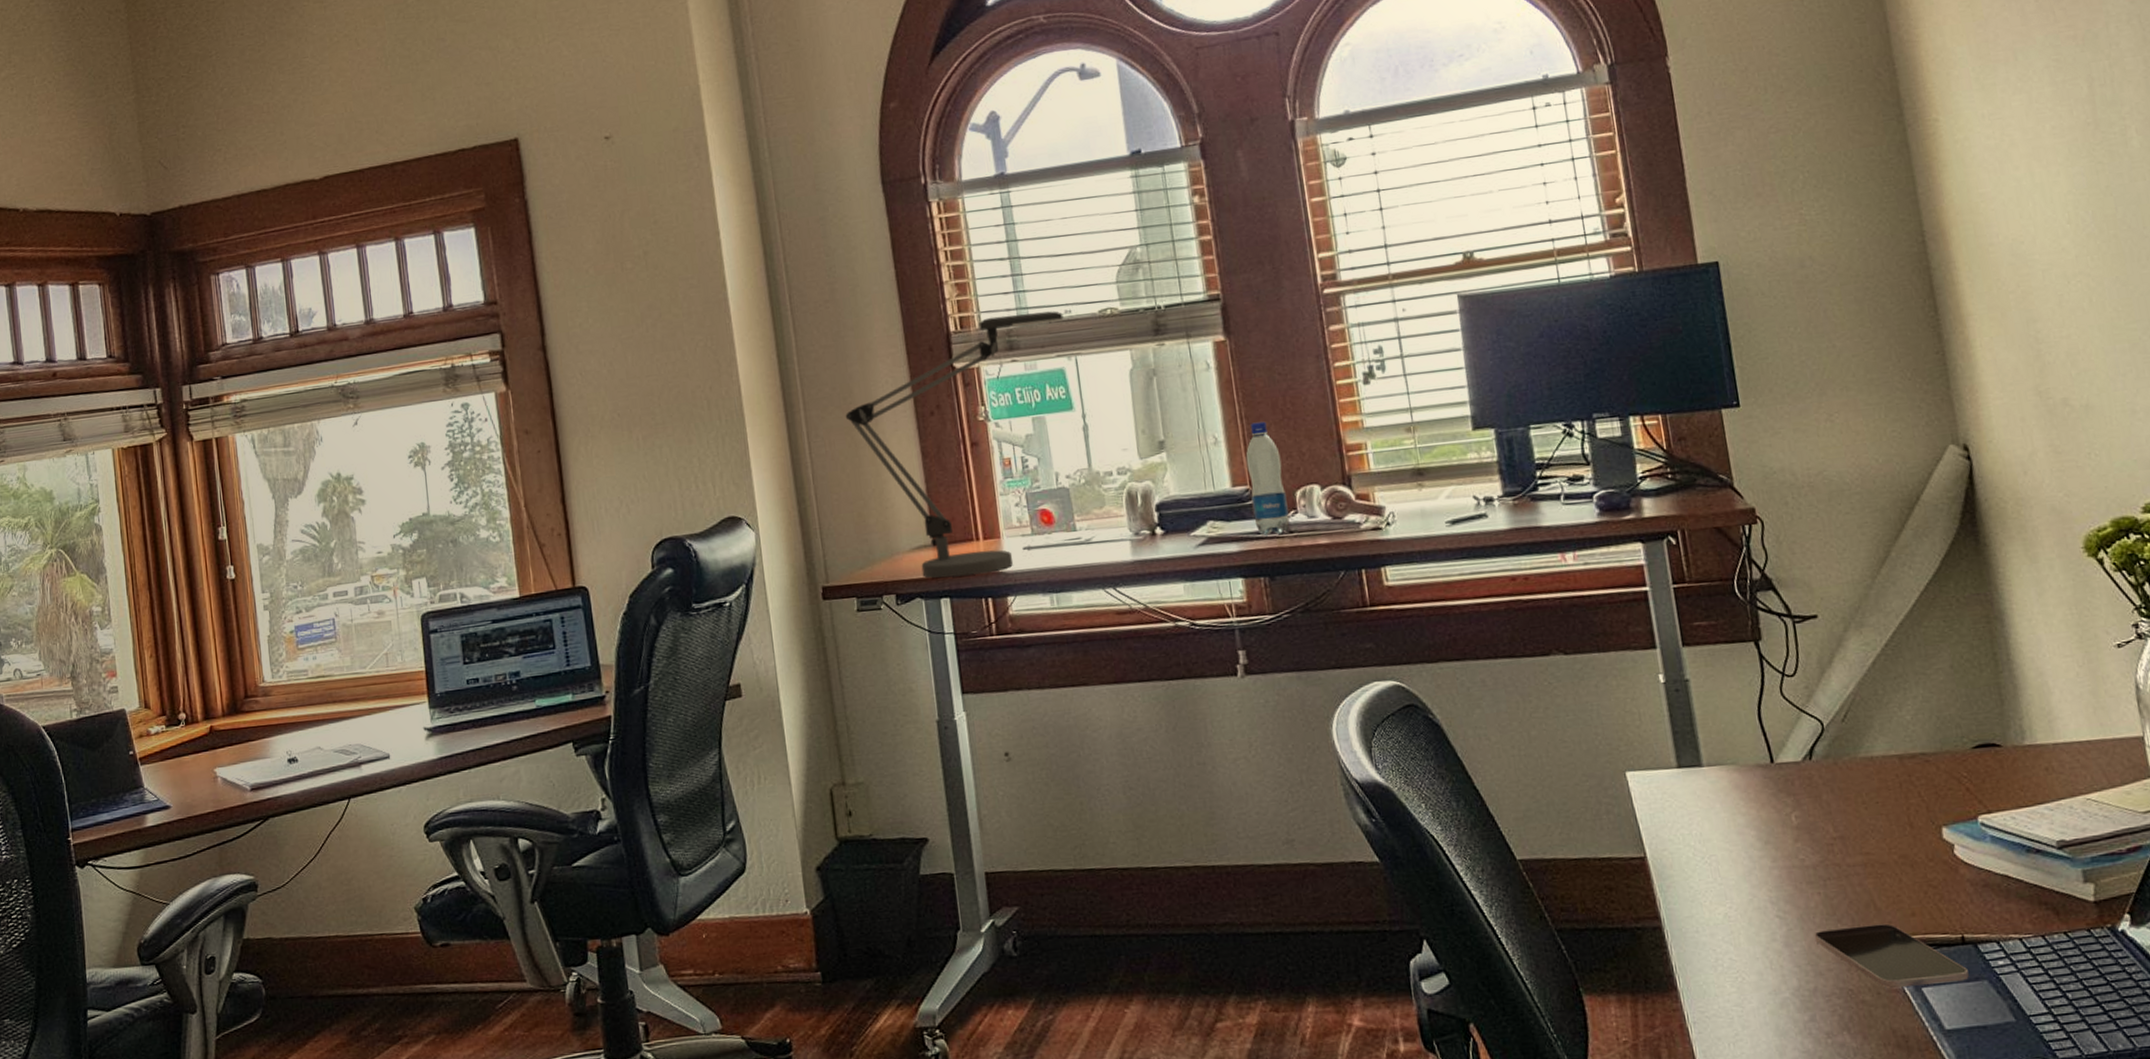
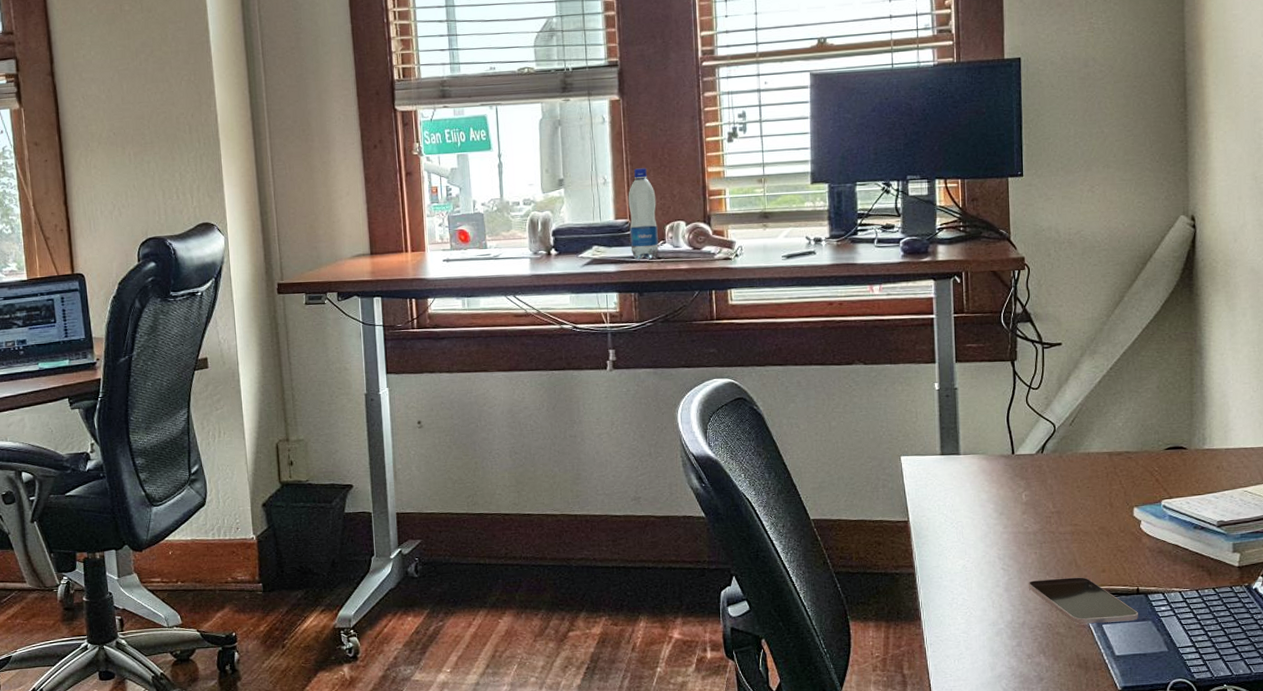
desk lamp: present [845,311,1064,578] -> none [303,67,489,281]

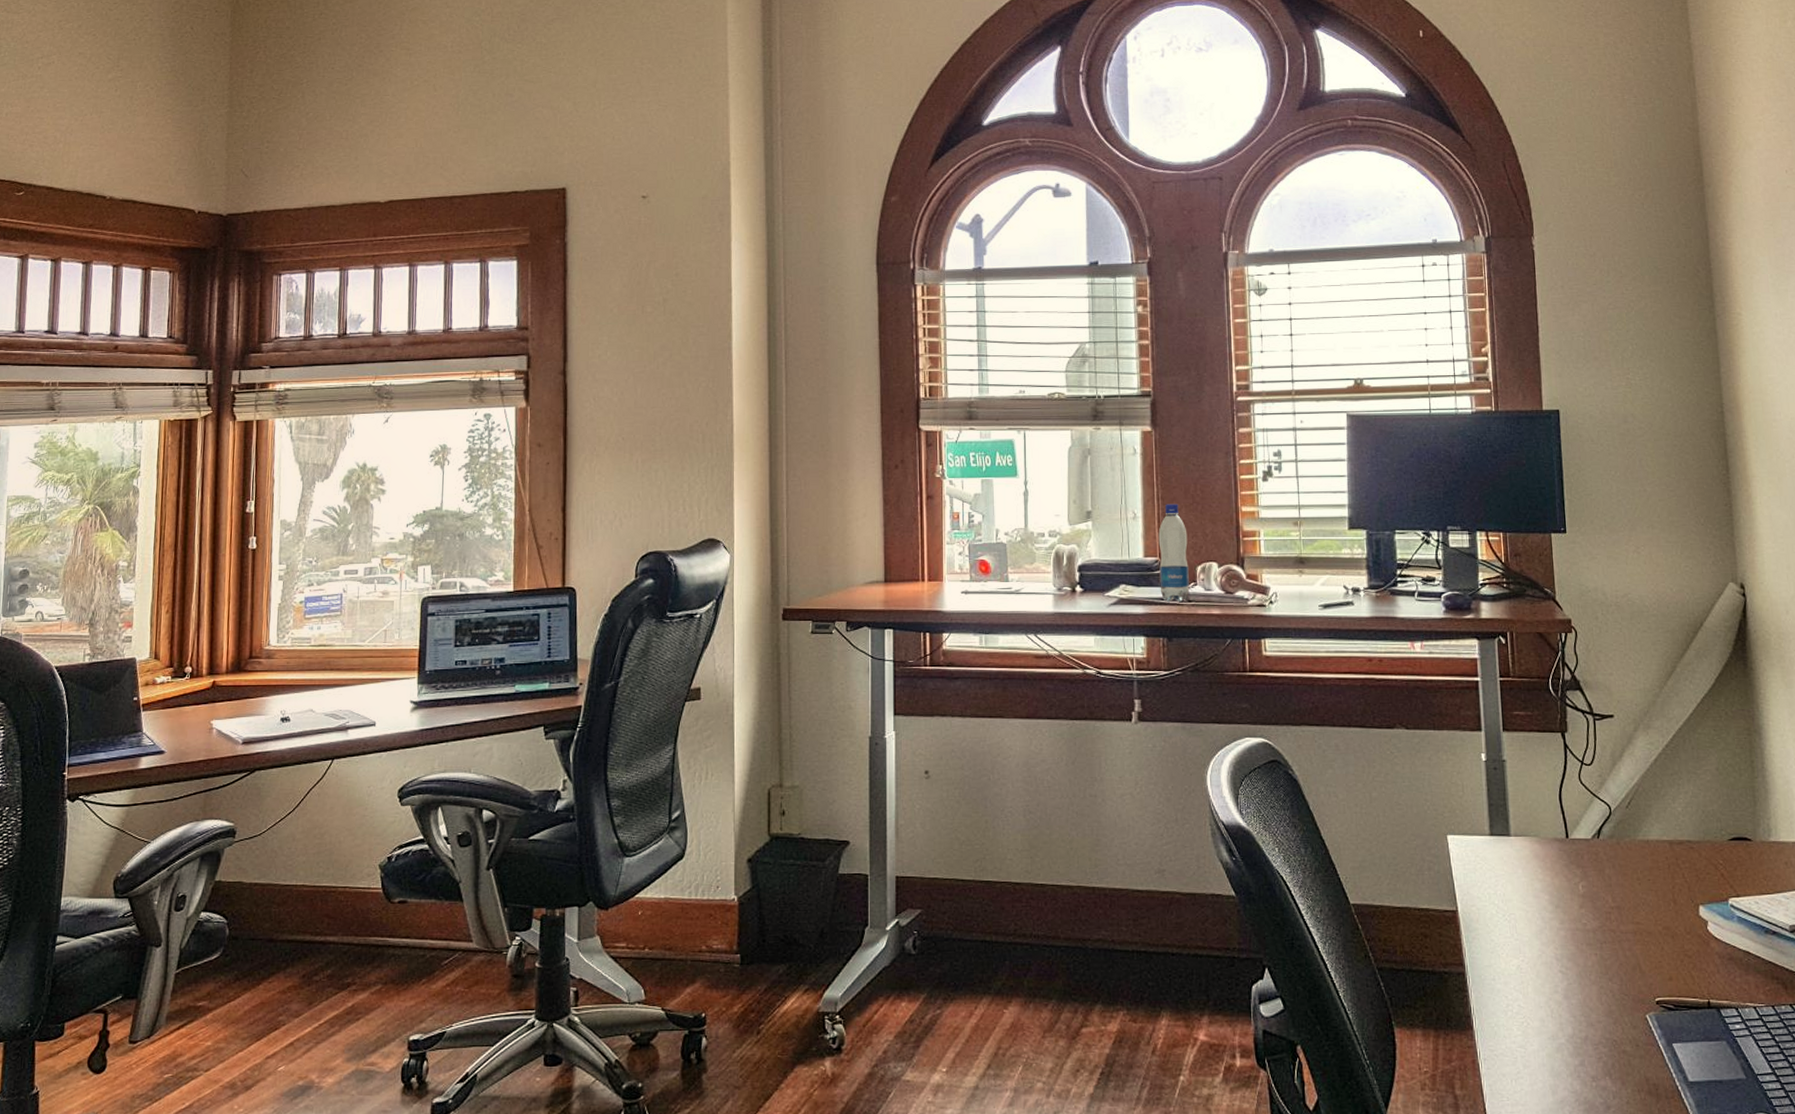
smartphone: present [1028,577,1138,625] -> none [1589,985,1711,1043]

